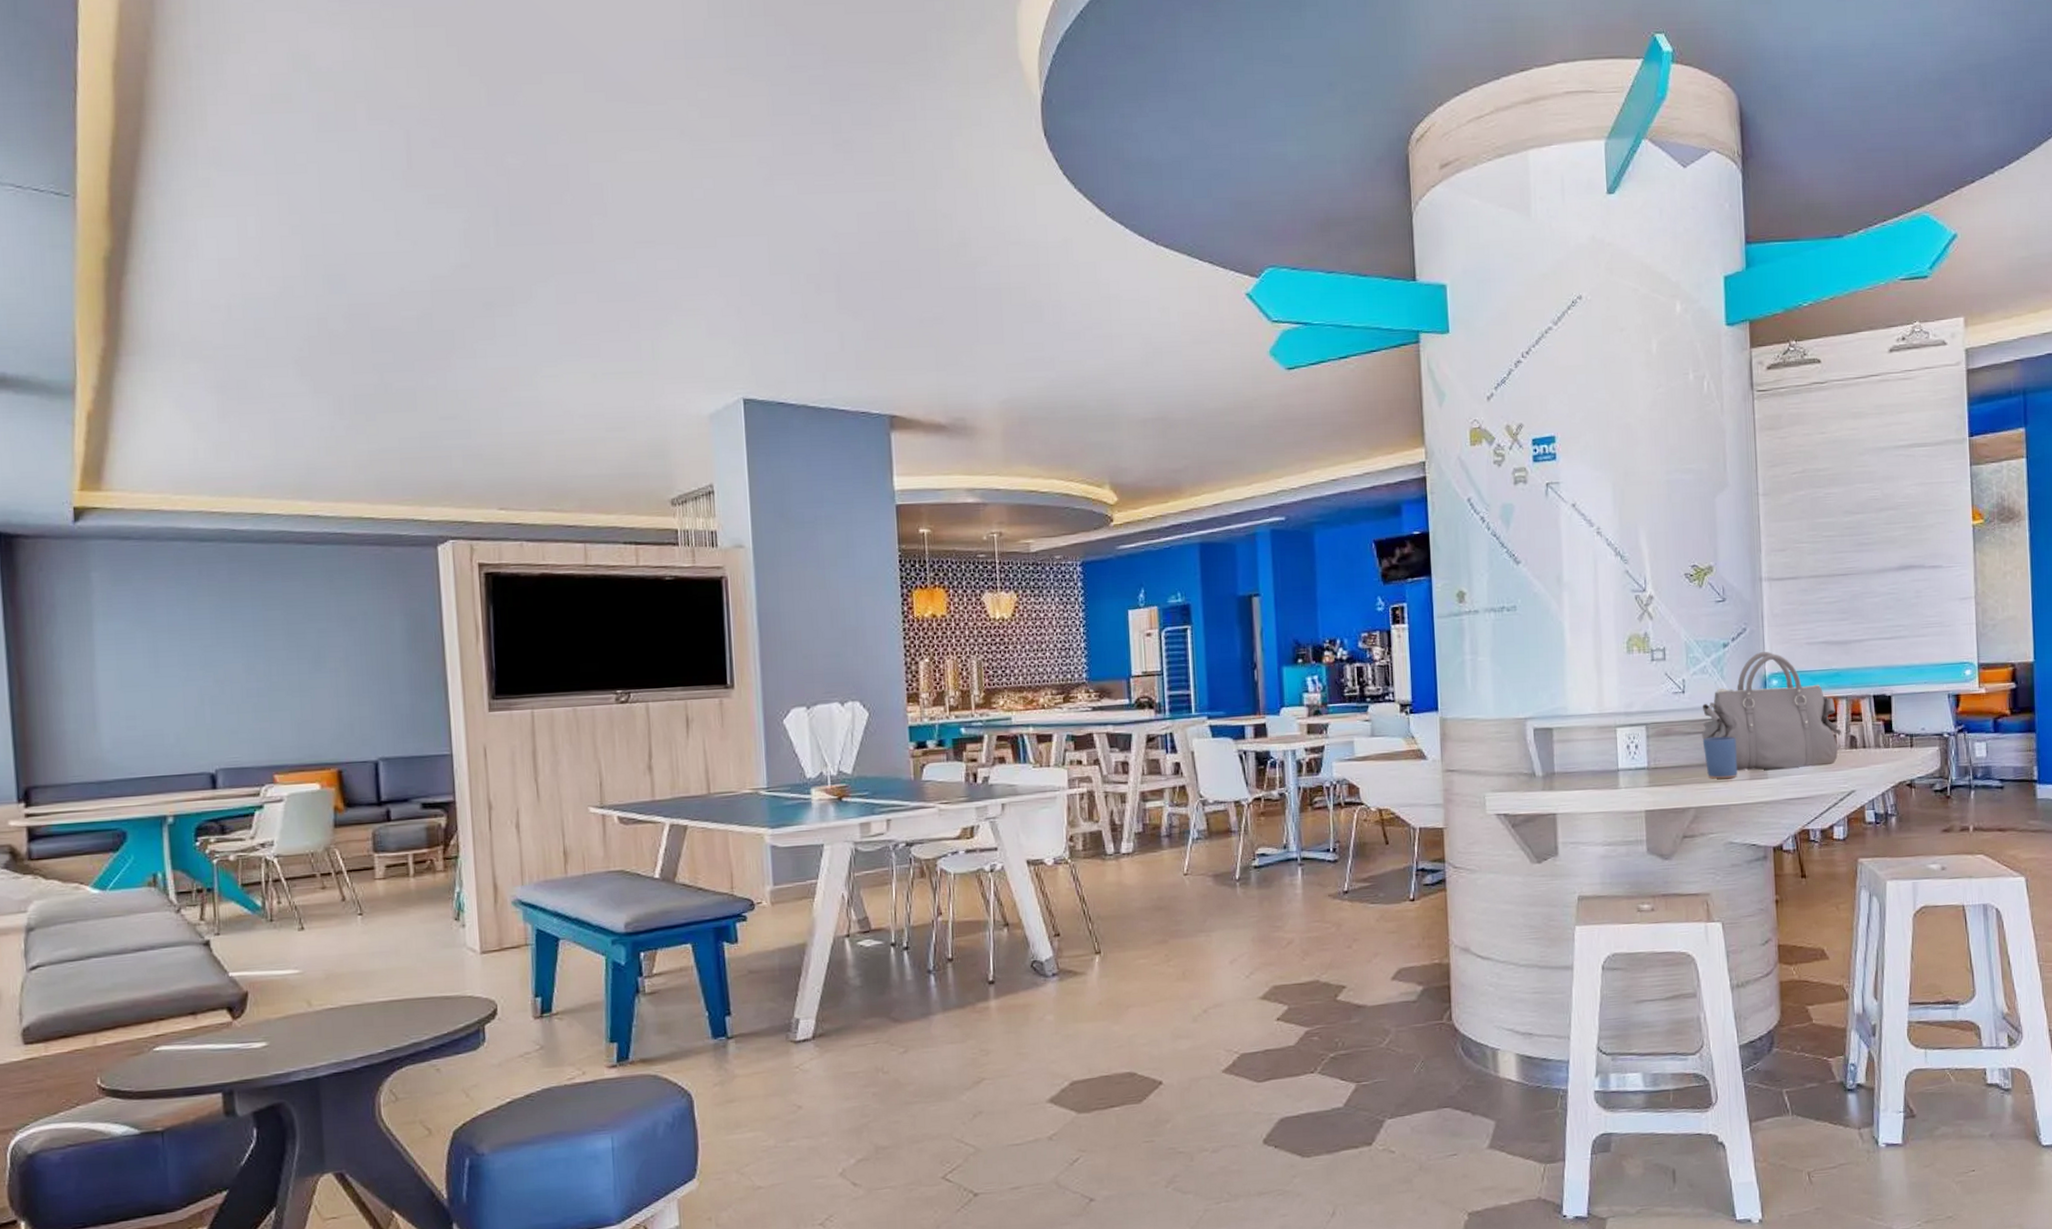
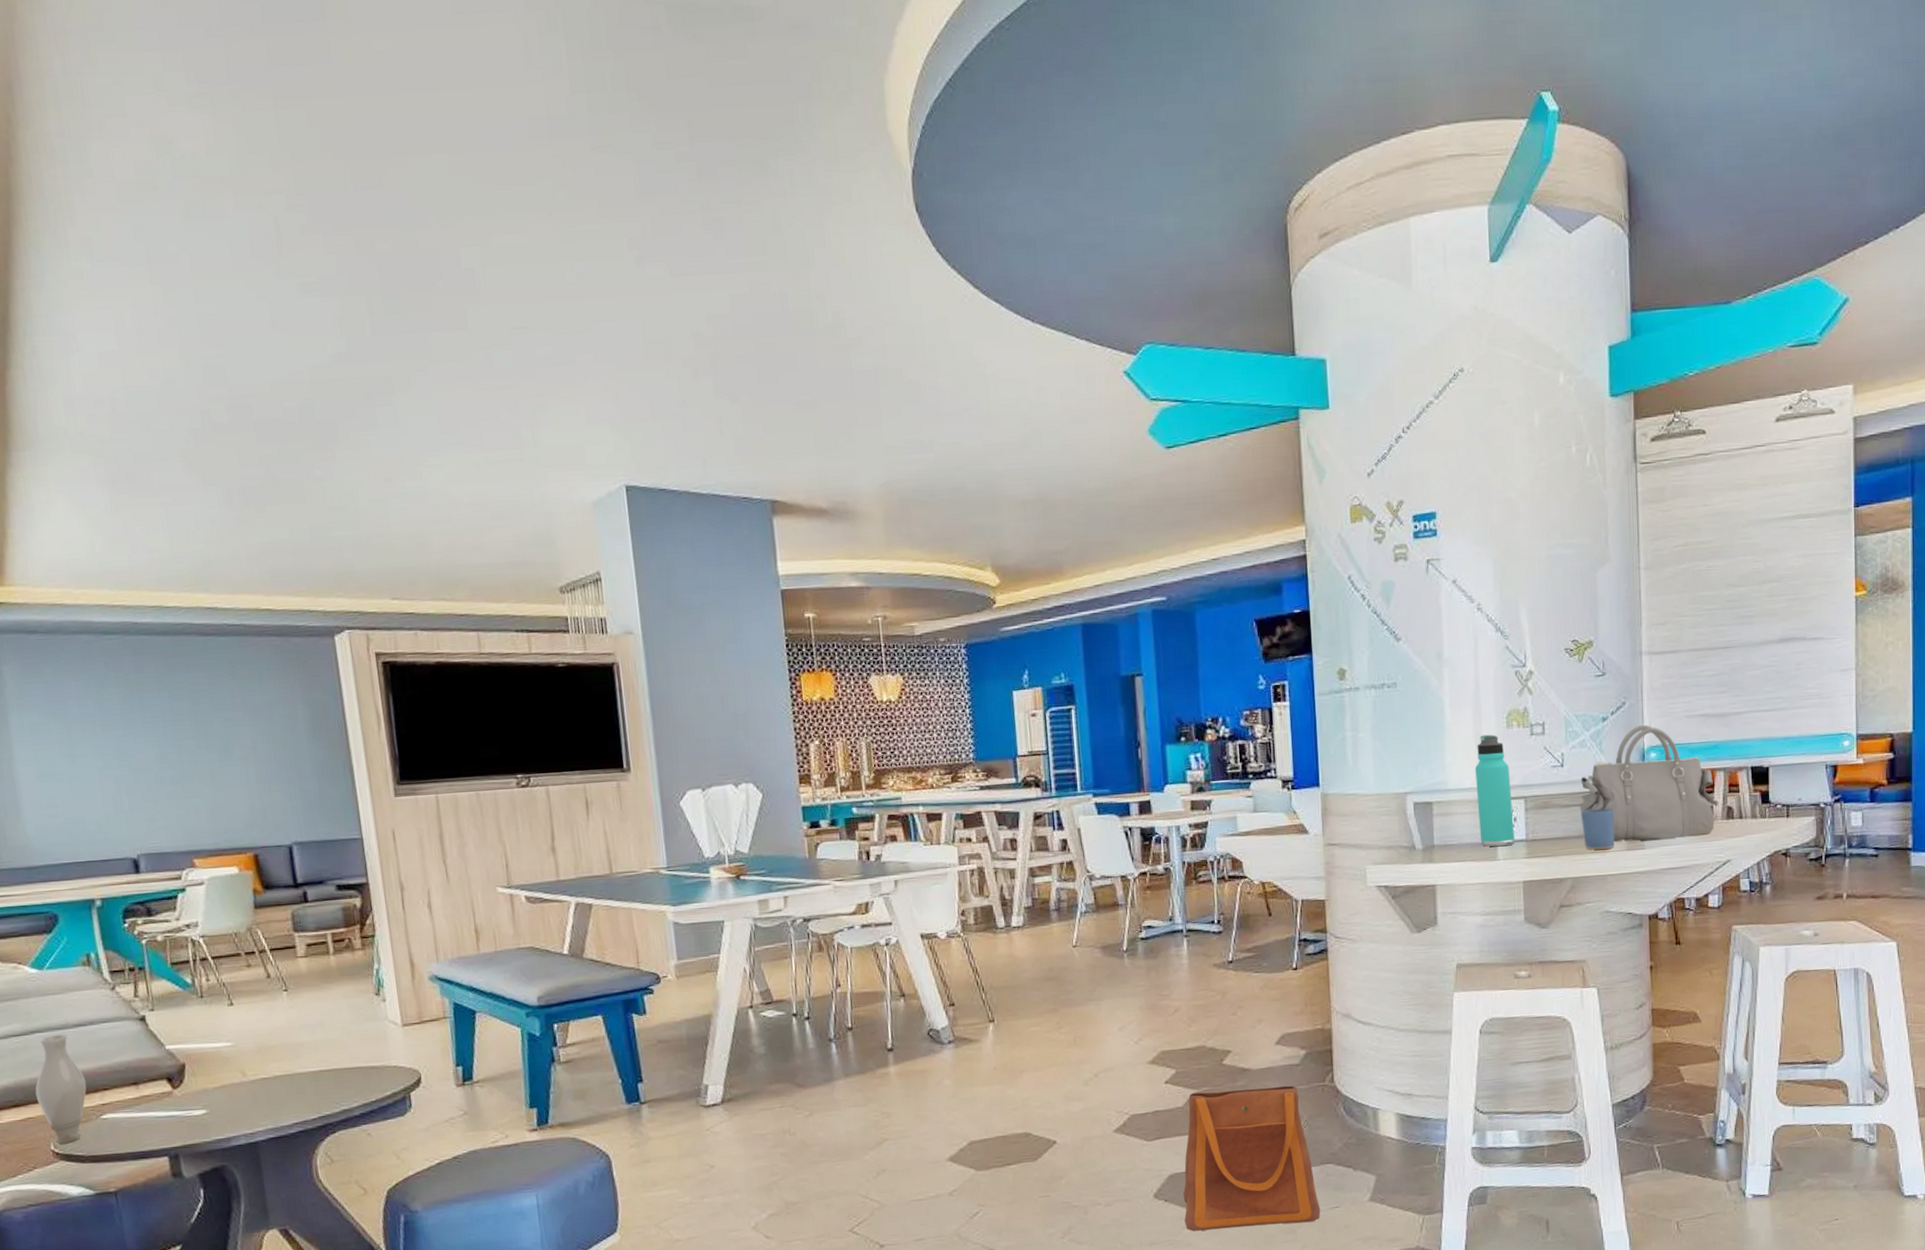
vase: none [86,959,141,1080] -> present [35,1034,87,1146]
shopping bag: none [1293,1023,1438,1180] -> present [1183,1085,1321,1232]
thermos bottle: none [1595,659,1636,775] -> present [1474,734,1515,847]

